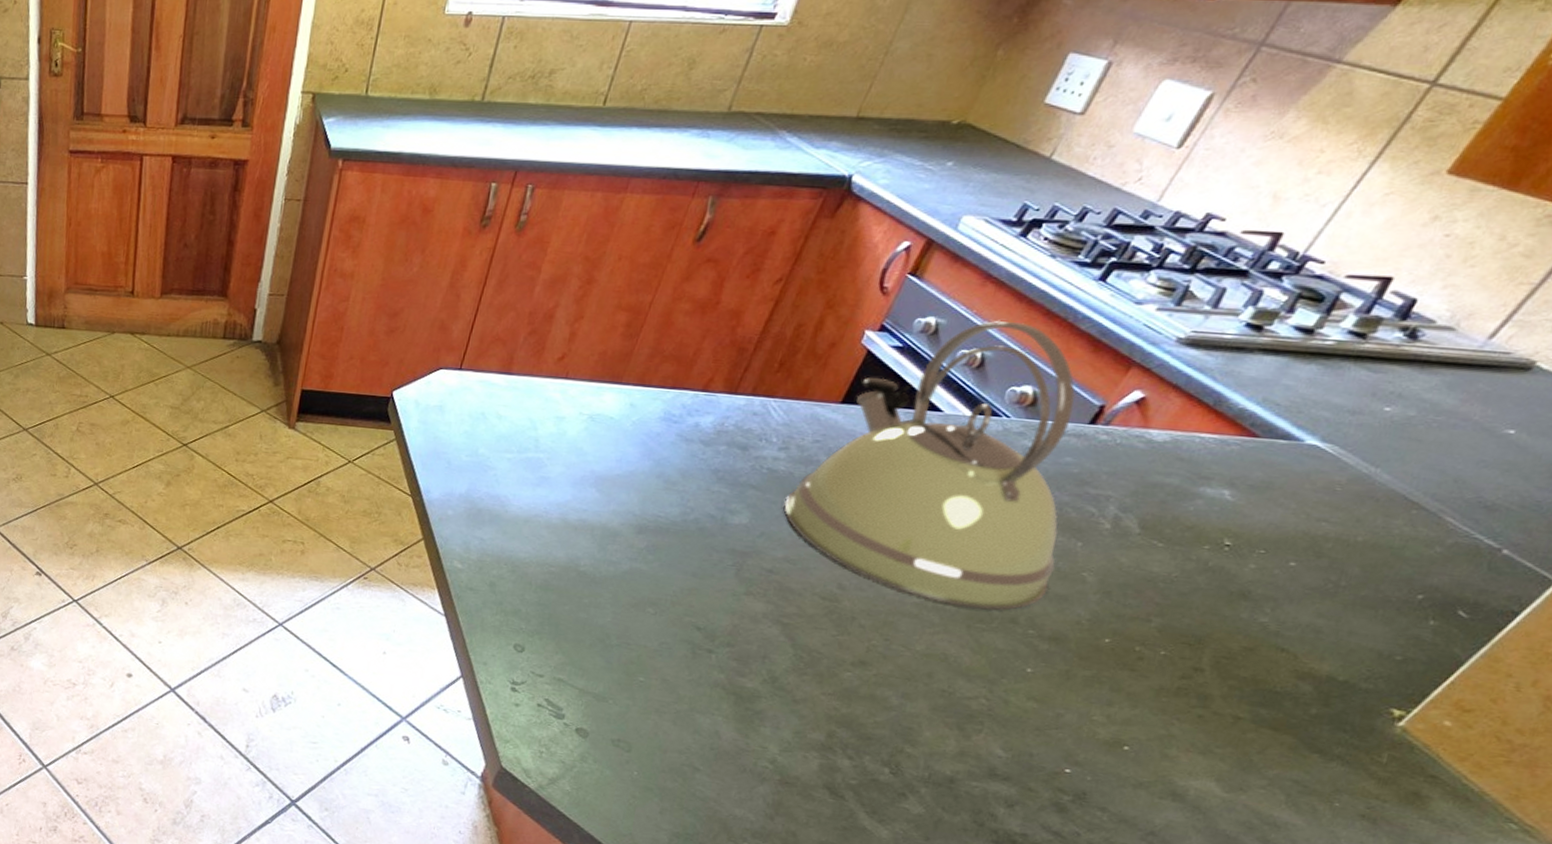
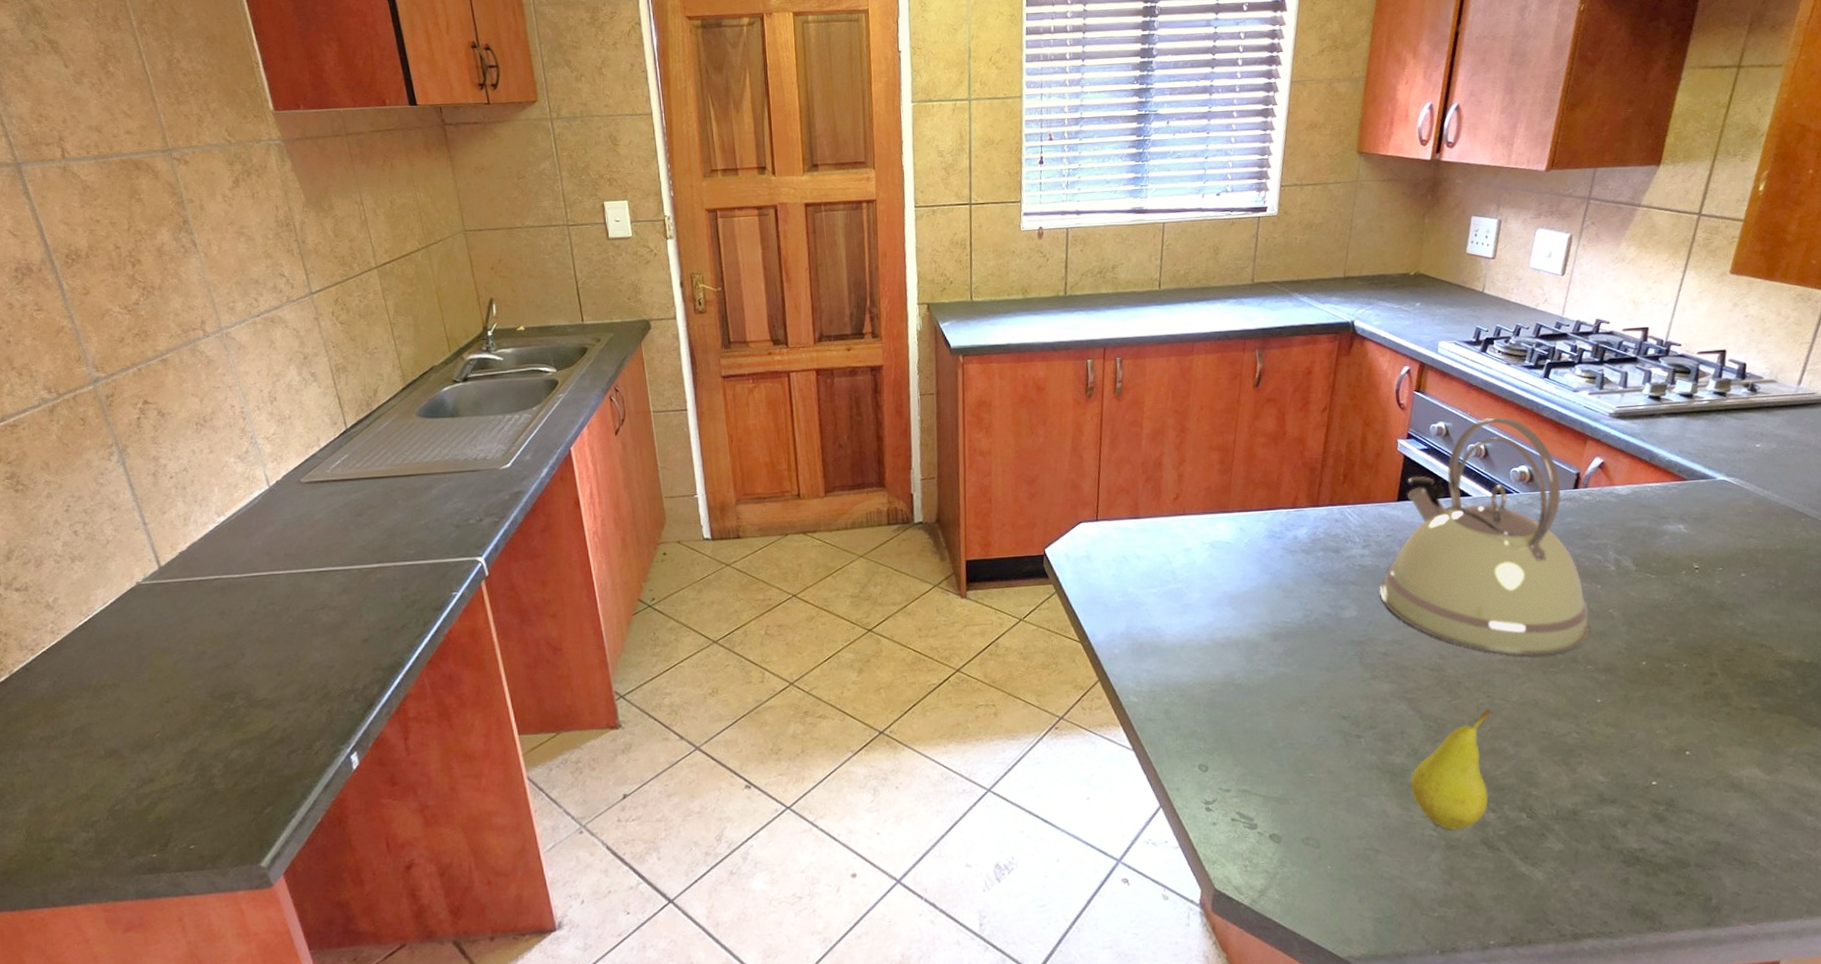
fruit: none [755,652,884,769] -> present [1410,708,1491,831]

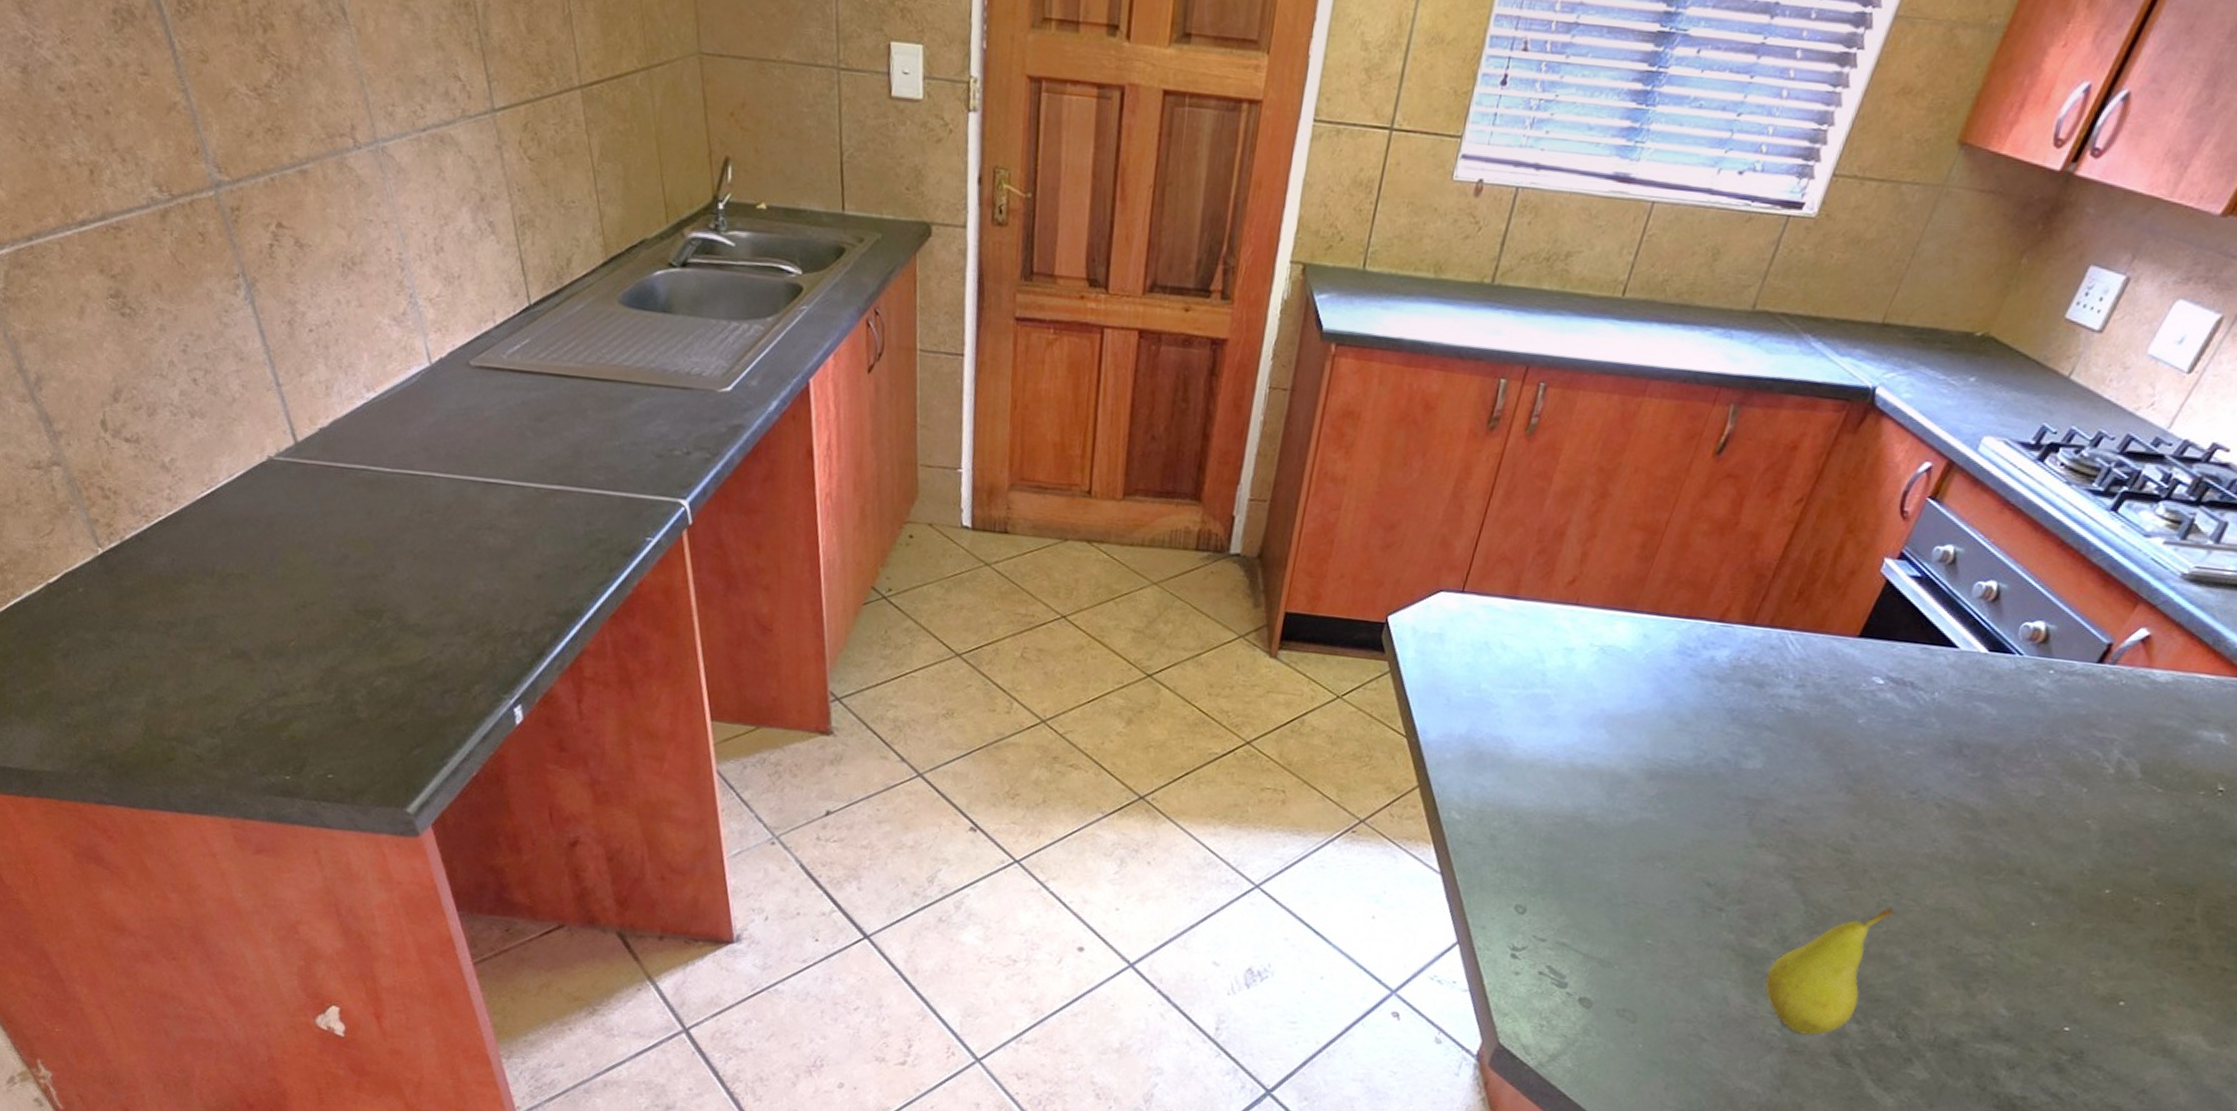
kettle: present [1379,417,1590,657] -> none [1798,550,2085,861]

